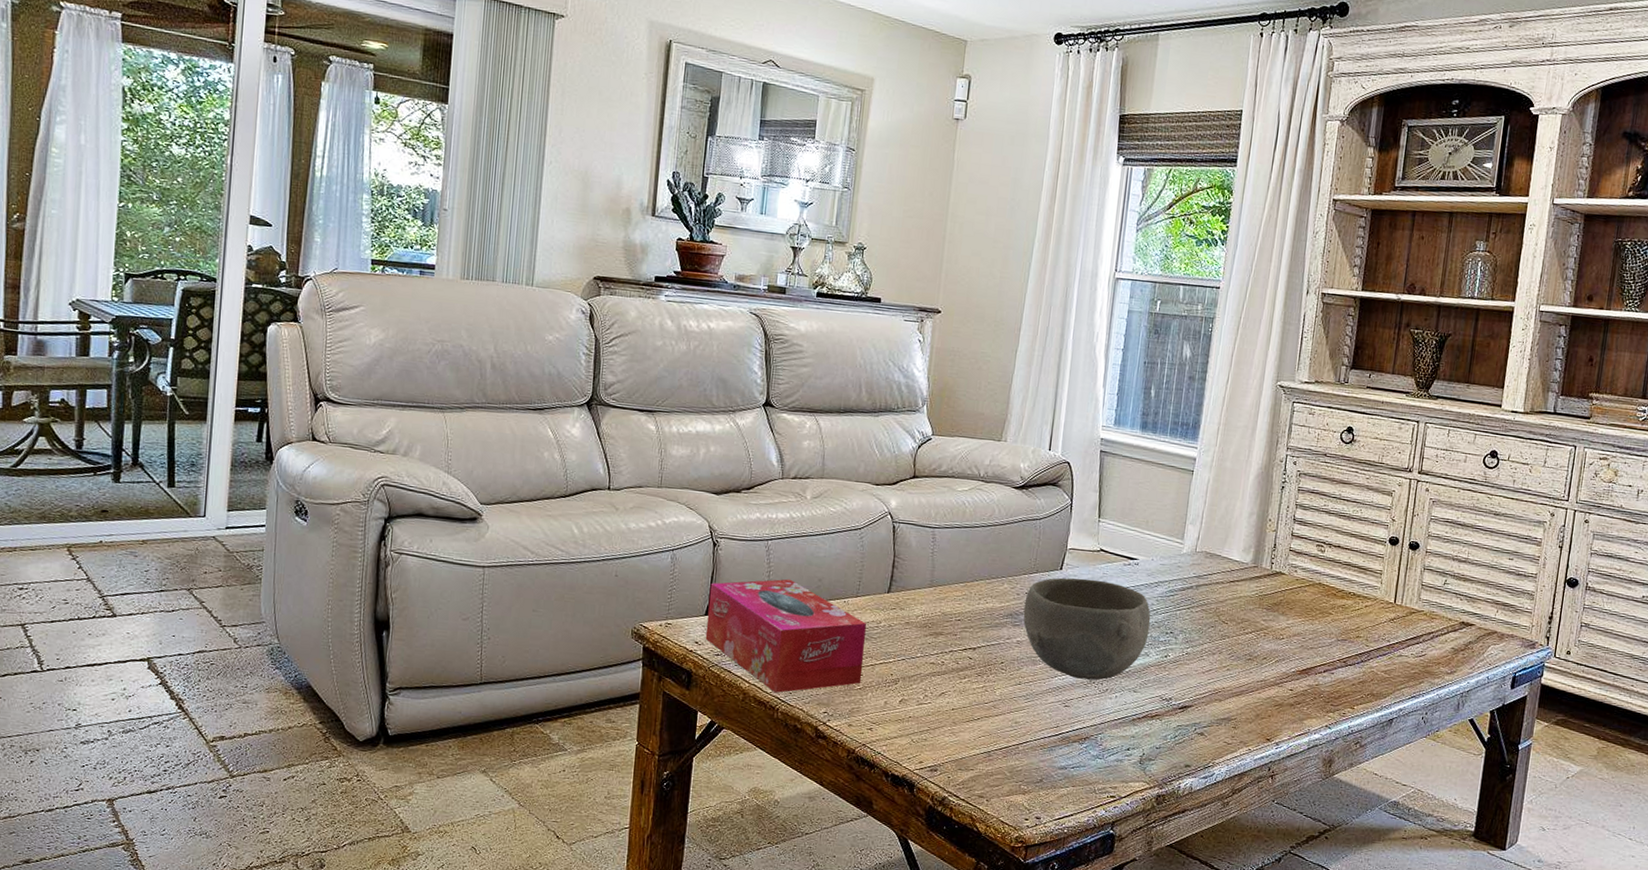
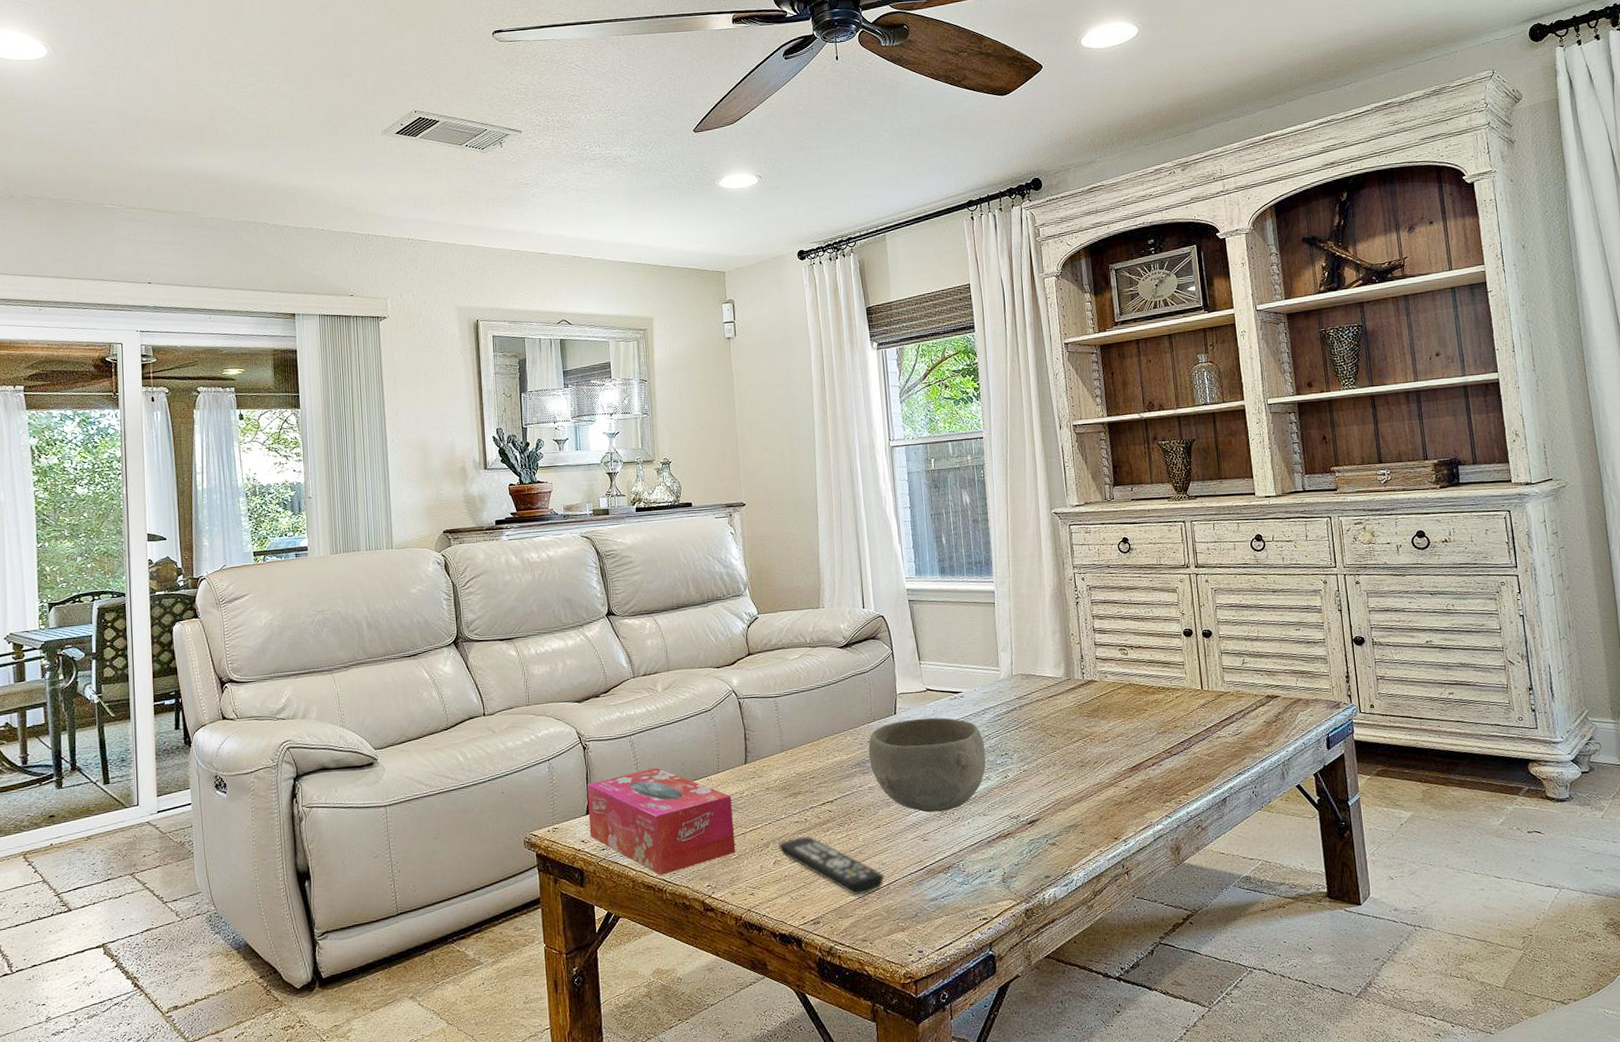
remote control: none [907,678,1015,751] -> present [778,835,884,896]

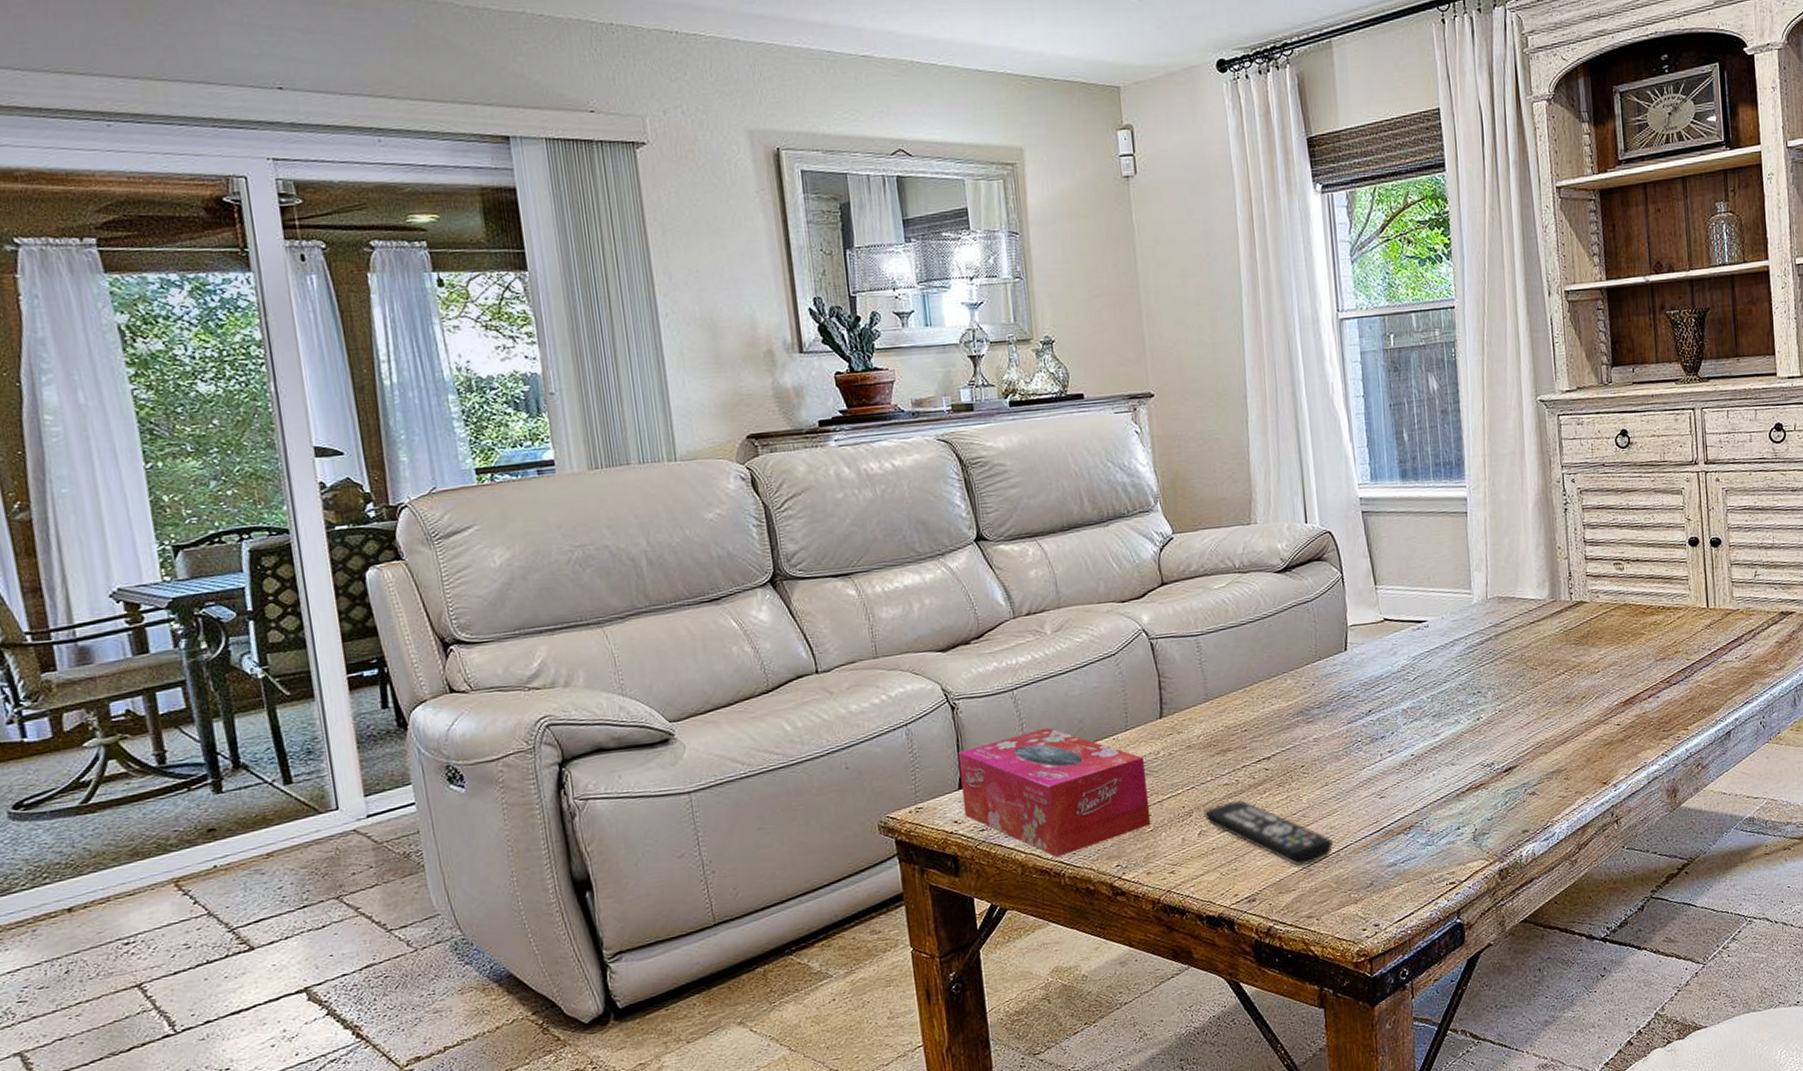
bowl: present [868,717,986,813] -> none [1313,652,1455,765]

